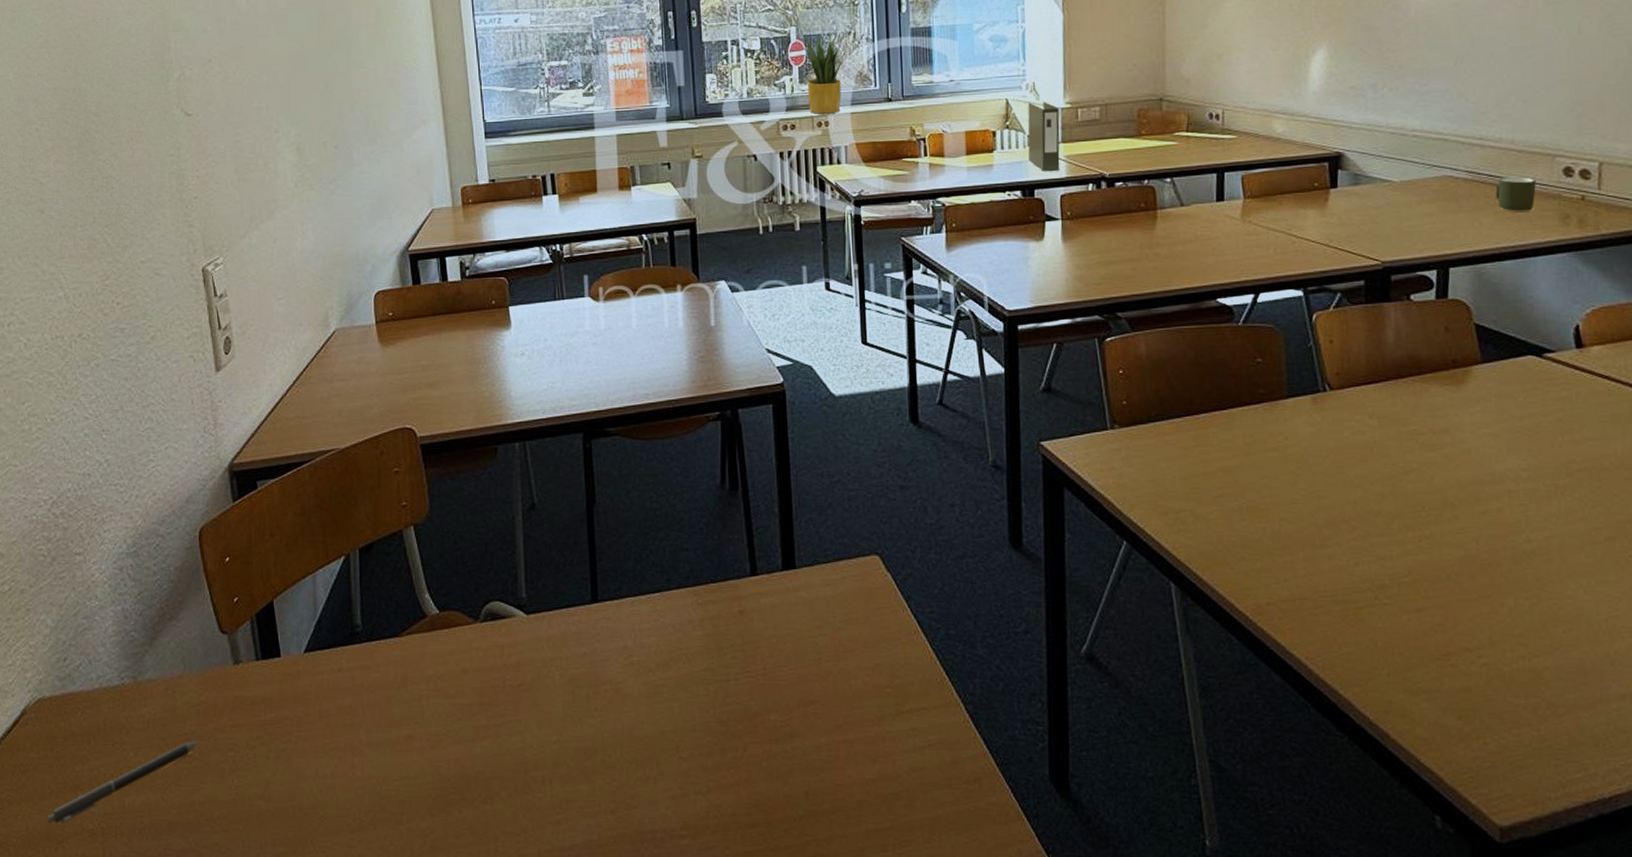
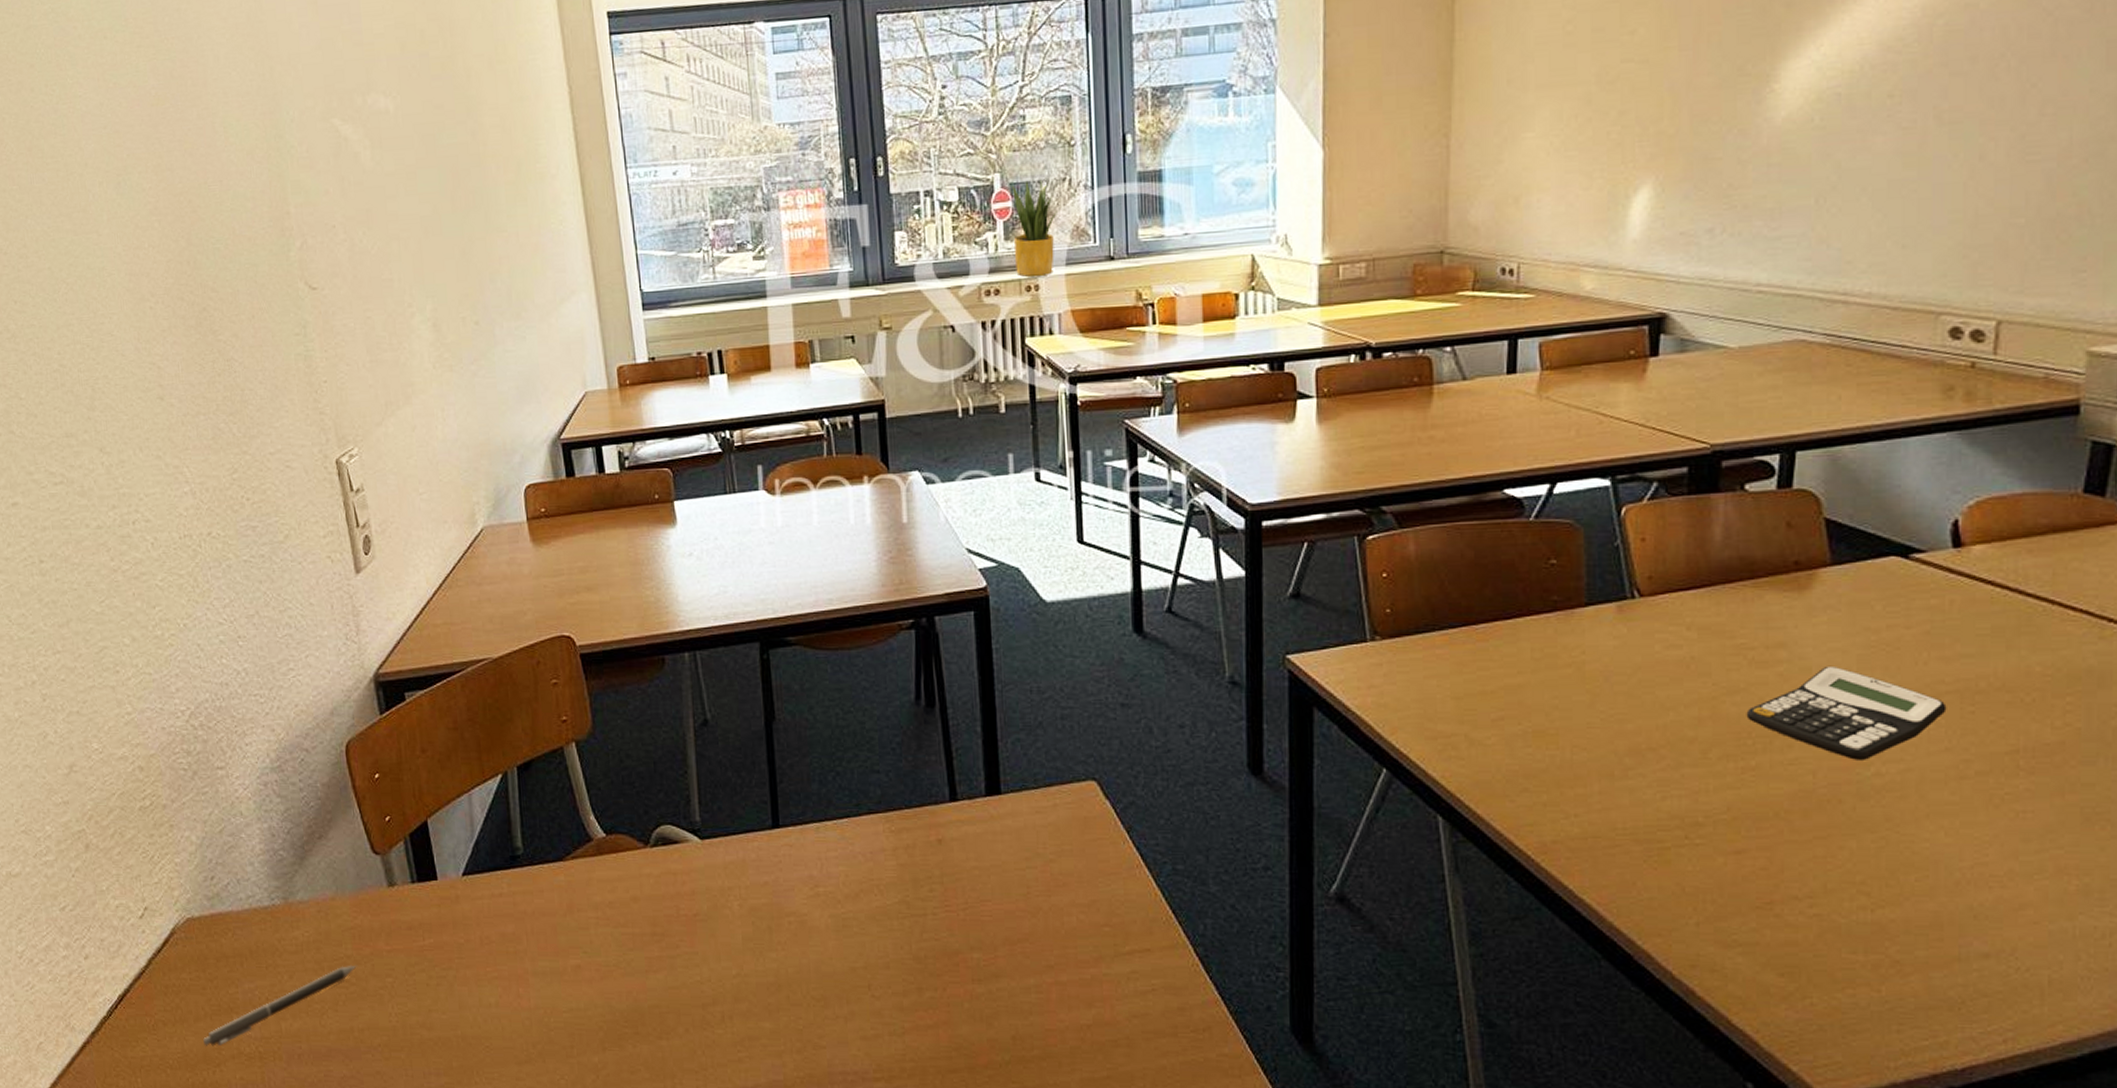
binder: present [1027,101,1060,171] -> none [1277,256,1317,340]
calculator: none [1420,448,1579,529] -> present [1746,665,1947,760]
mug: present [1495,177,1536,213] -> none [1860,340,1913,384]

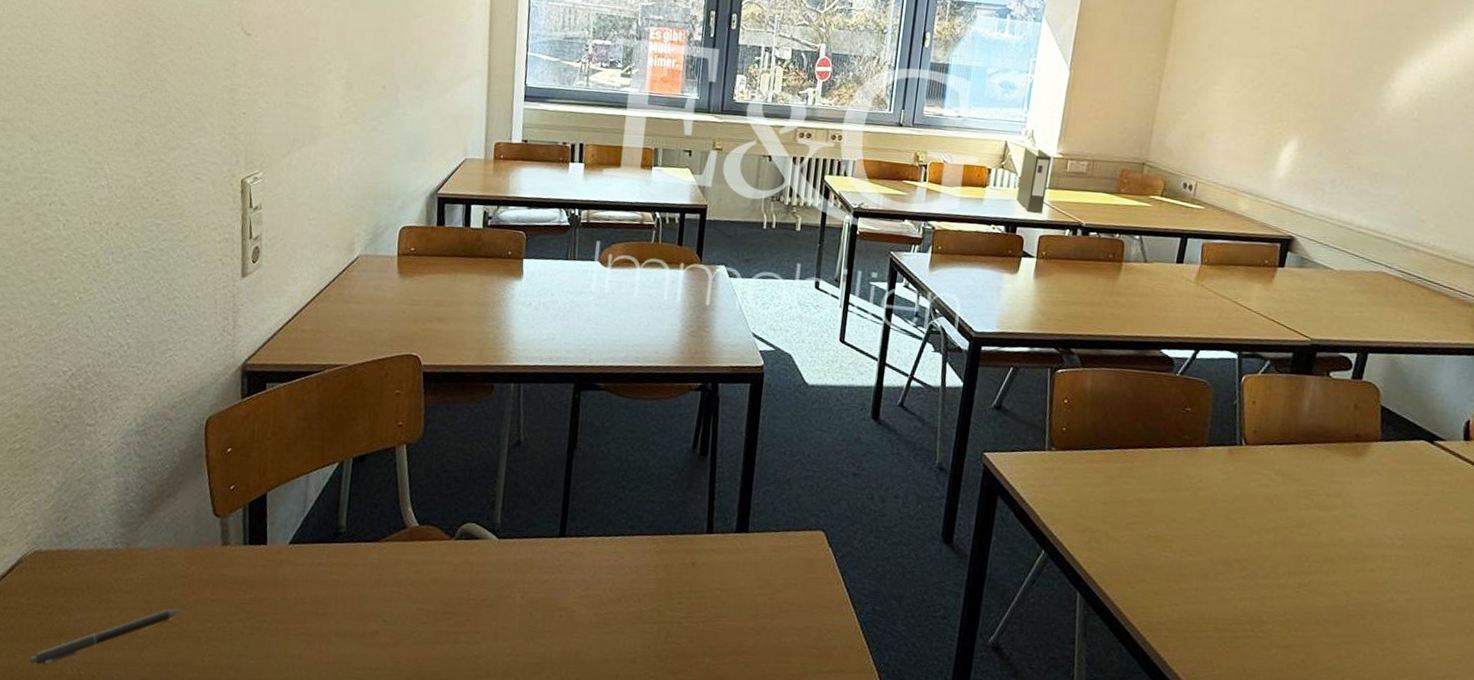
planter: present [1012,179,1057,277] -> none [826,54,865,129]
binder: none [1277,256,1317,340] -> present [1016,148,1051,213]
calculator: present [1746,665,1947,760] -> none [1307,515,1444,589]

